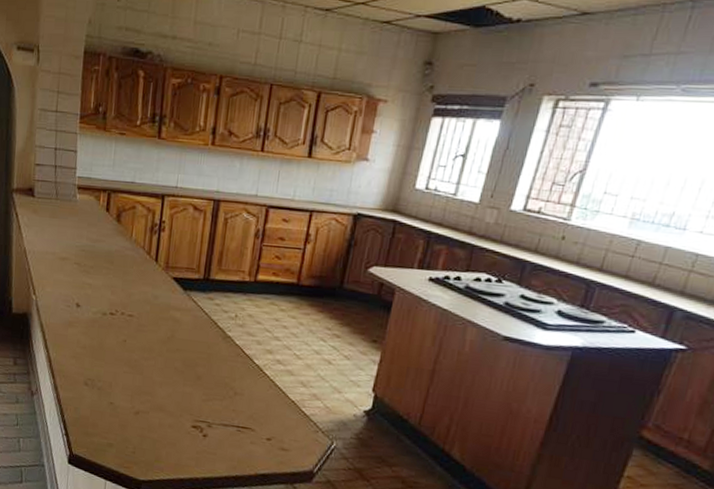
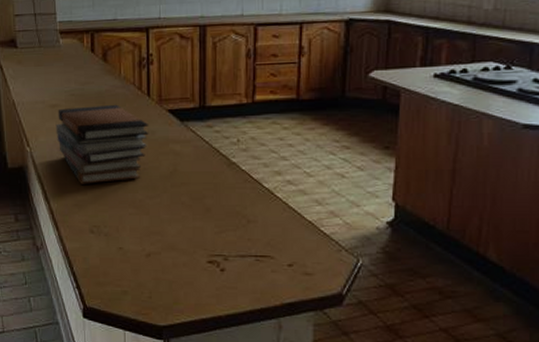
book stack: none [62,262,153,340] -> present [55,104,149,184]

